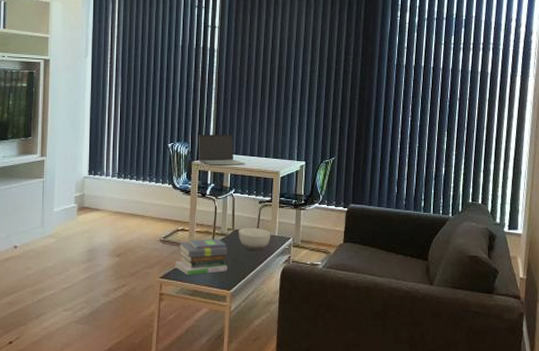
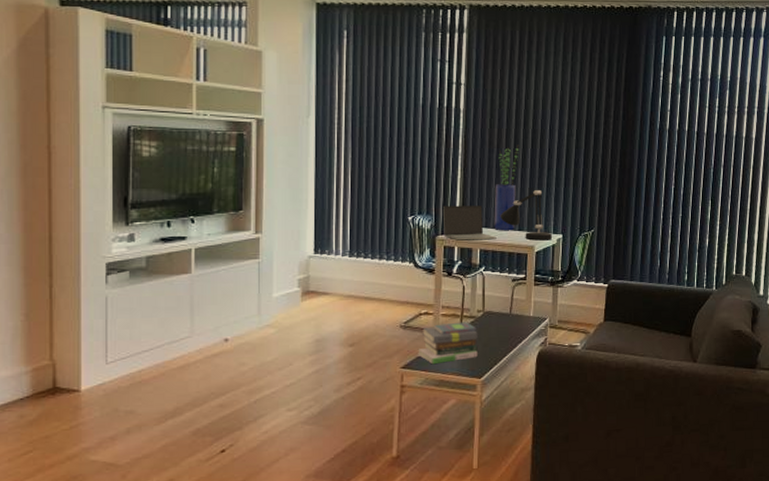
bowl: present [238,227,271,251] -> none [489,308,526,334]
vase: none [243,80,266,158] -> present [494,145,519,231]
desk lamp: none [249,121,296,167] -> present [500,190,552,241]

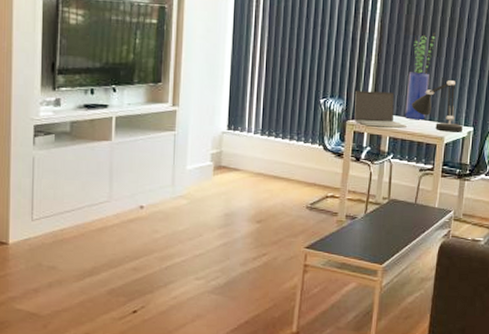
books: present [418,322,478,365] -> none [322,207,382,247]

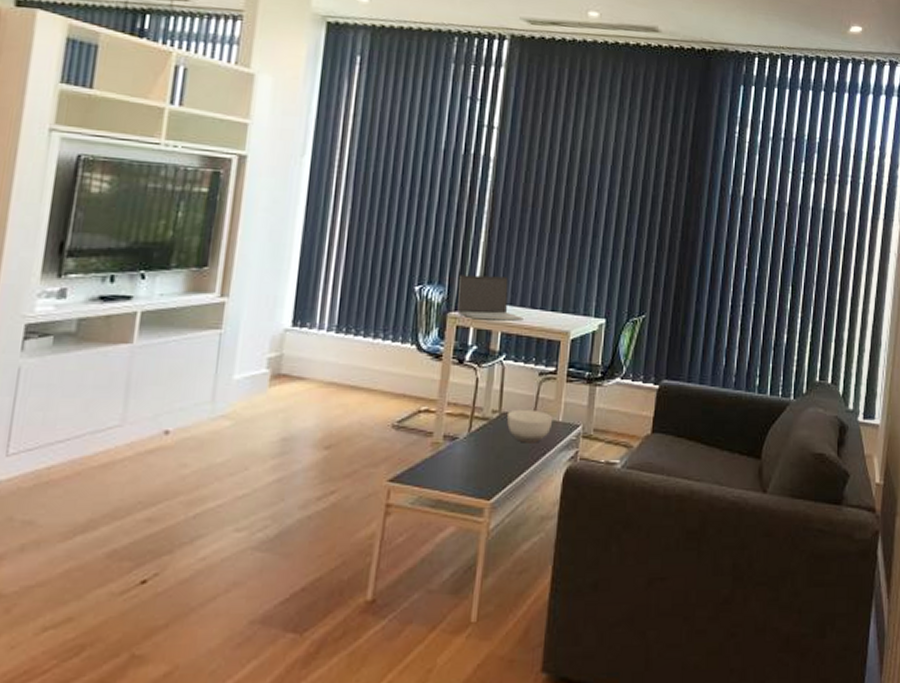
bowl: none [394,197,431,223] -> present [506,409,554,443]
vase: present [405,33,436,121] -> none [521,205,559,311]
desk lamp: present [411,80,463,133] -> none [529,262,593,326]

